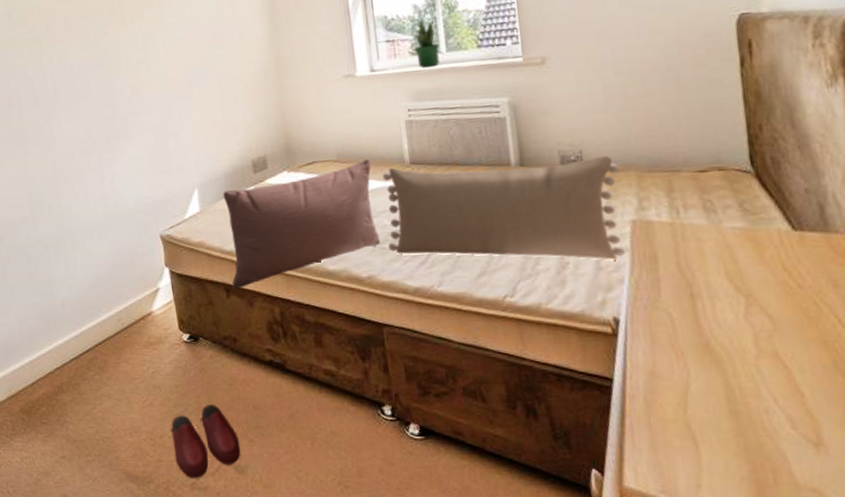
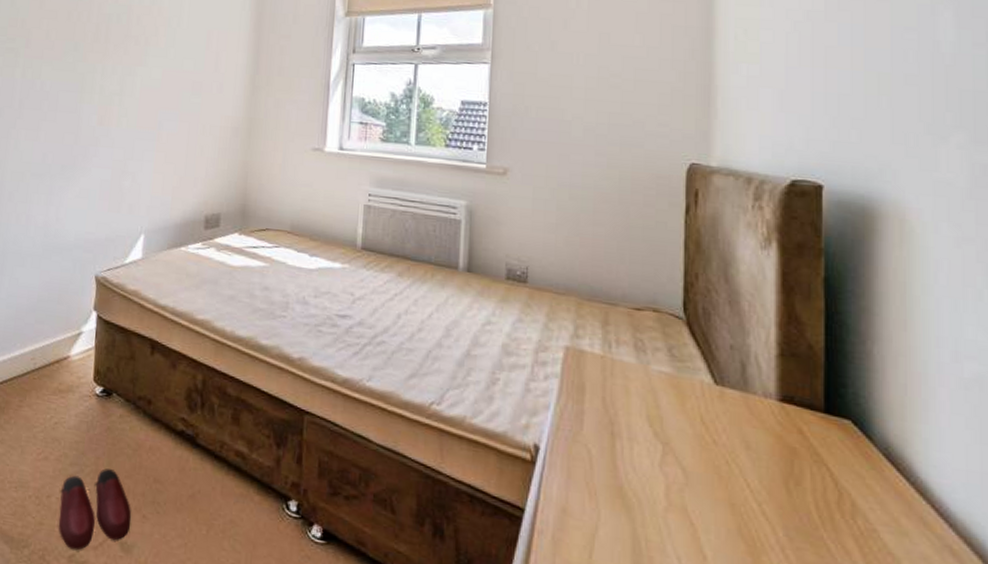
pillow: present [223,159,380,289] -> none [158,236,323,348]
pillow: present [382,156,625,261] -> none [324,249,561,384]
planter: present [414,19,439,69] -> none [385,109,409,158]

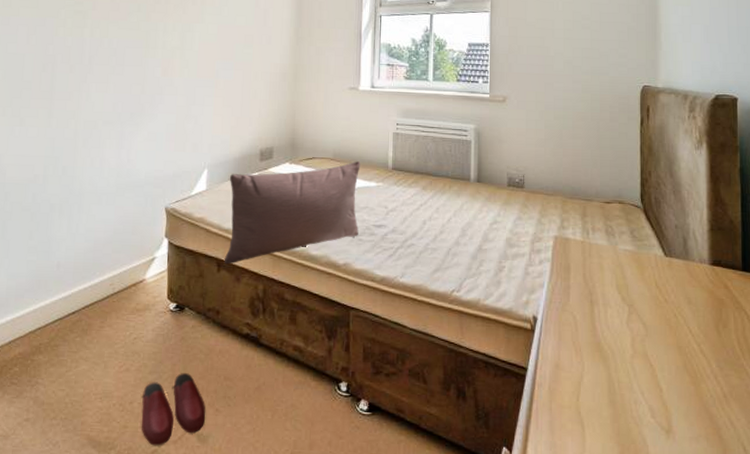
pillow: none [158,236,323,348] -> present [224,161,361,265]

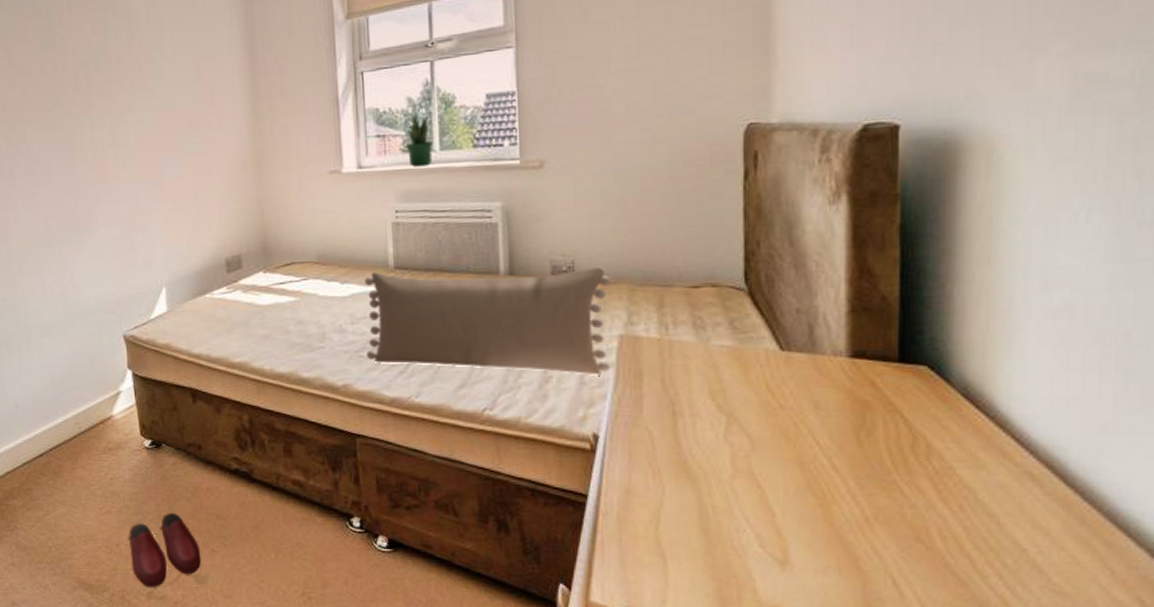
pillow: present [224,161,361,265] -> none [192,262,358,394]
pillow: none [364,170,550,268] -> present [364,267,611,376]
planter: none [408,52,428,92] -> present [406,114,433,167]

